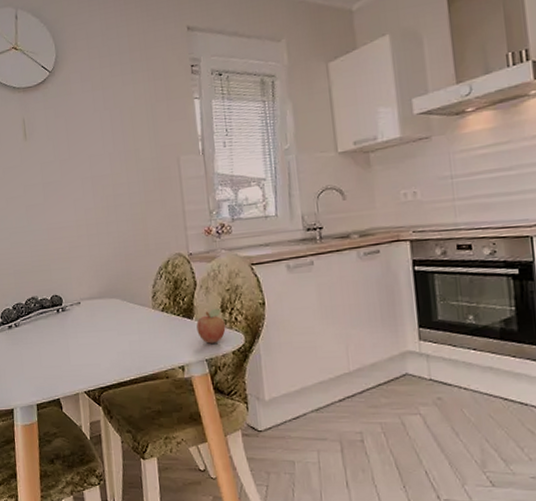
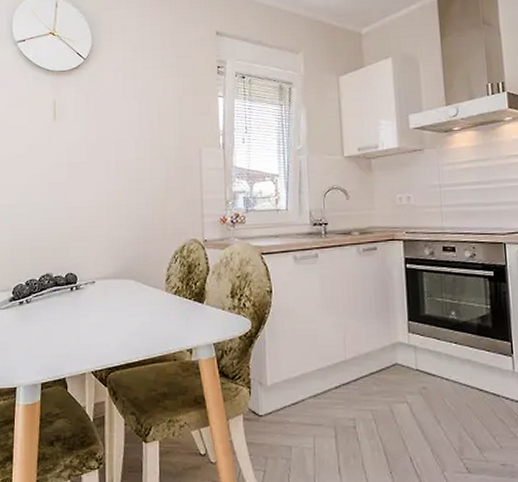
fruit: present [196,308,226,344] -> none [207,293,234,328]

